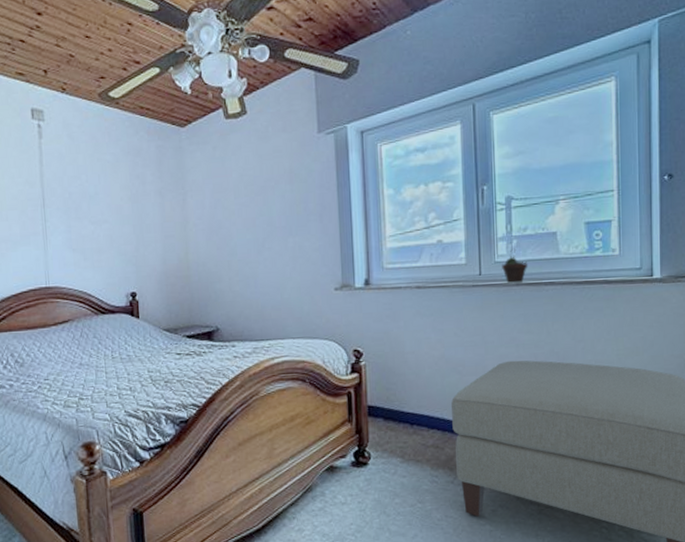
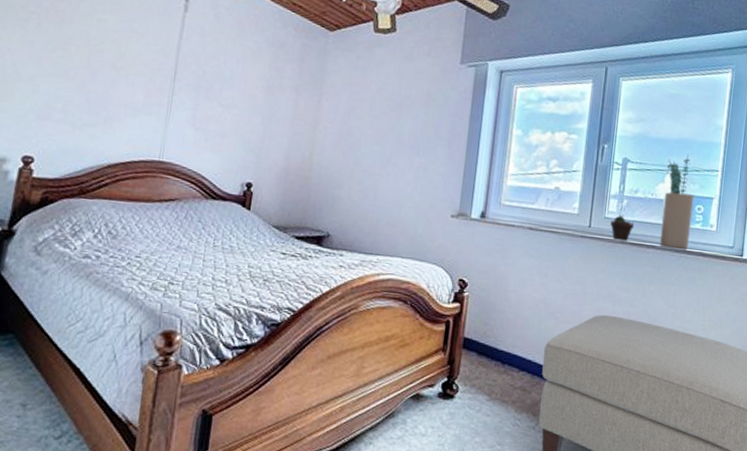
vase: none [555,179,591,282] -> present [659,154,695,250]

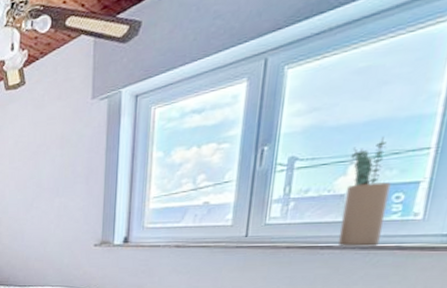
succulent plant: present [610,207,635,242] -> none [272,210,304,246]

